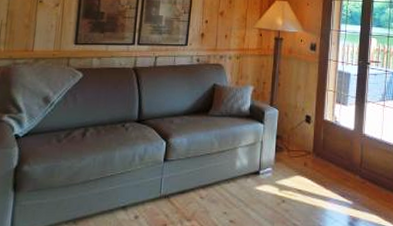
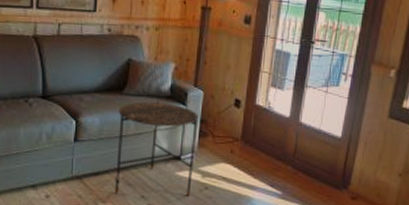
side table: none [200,121,275,211] -> present [115,101,199,196]

